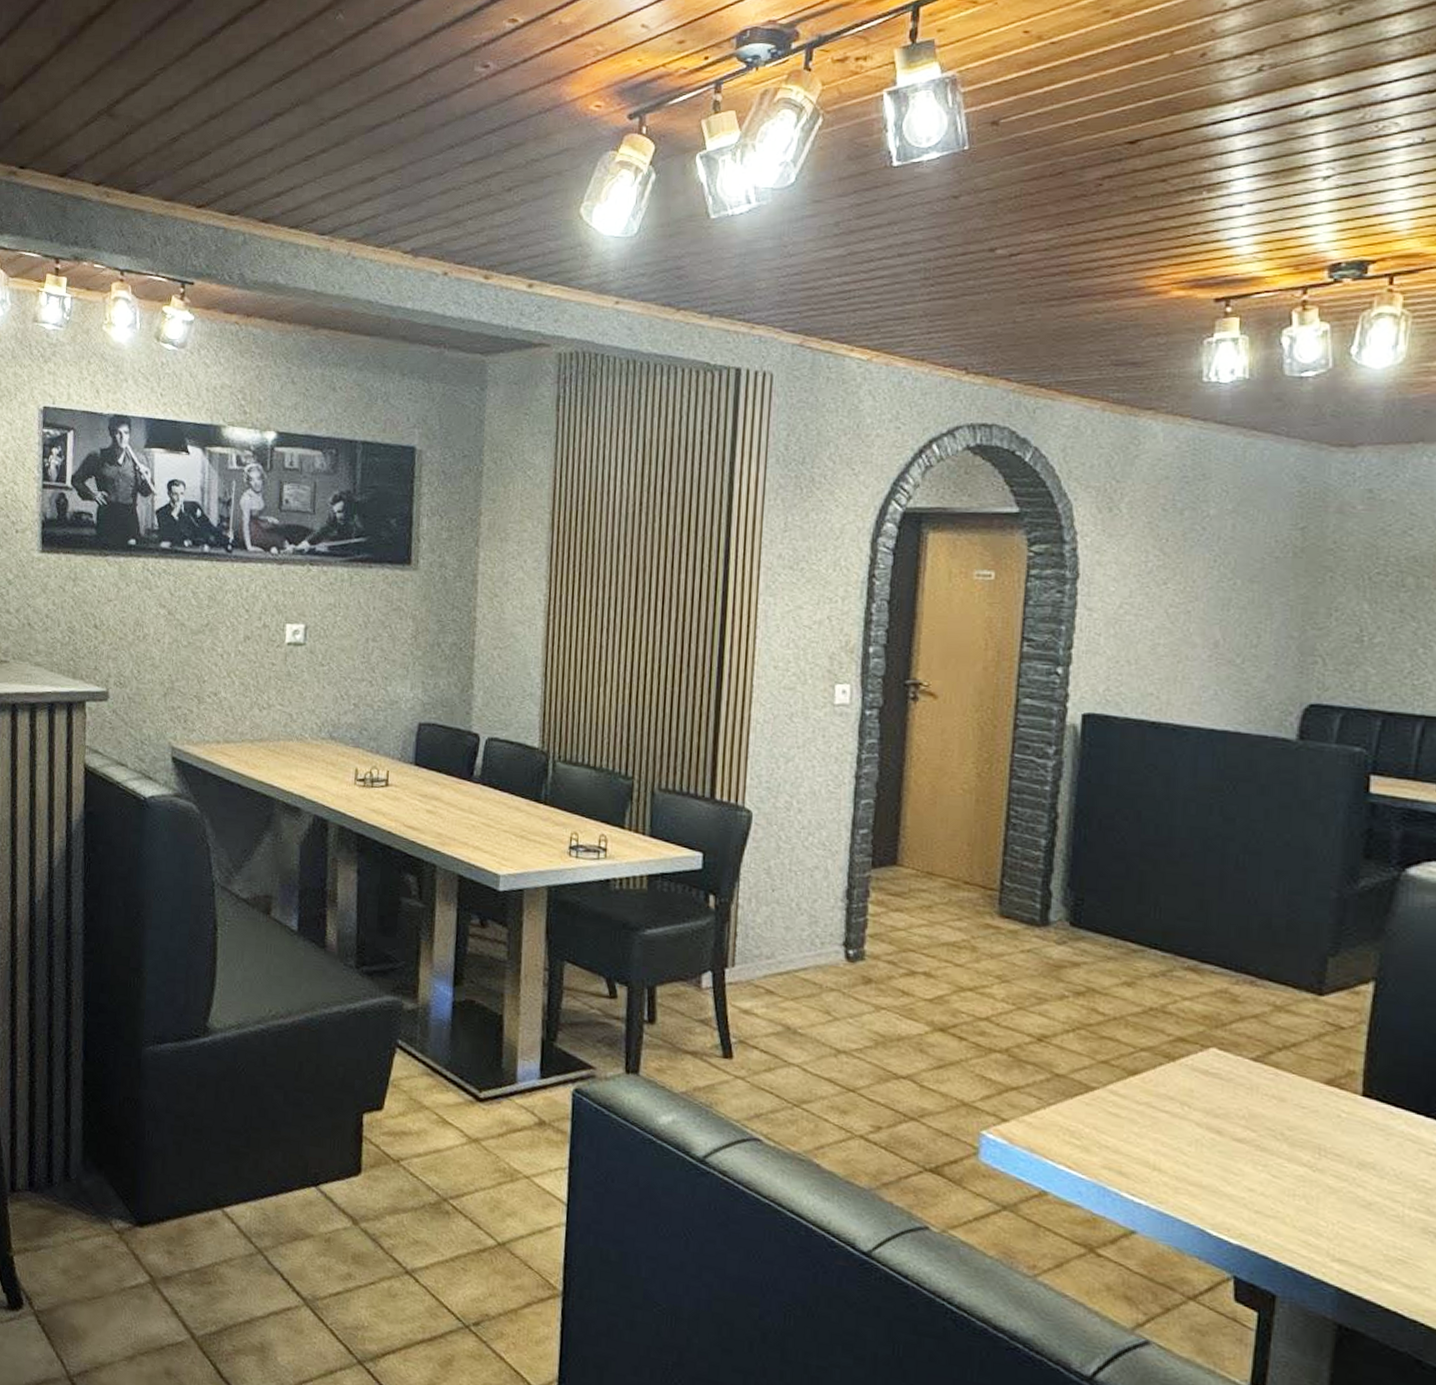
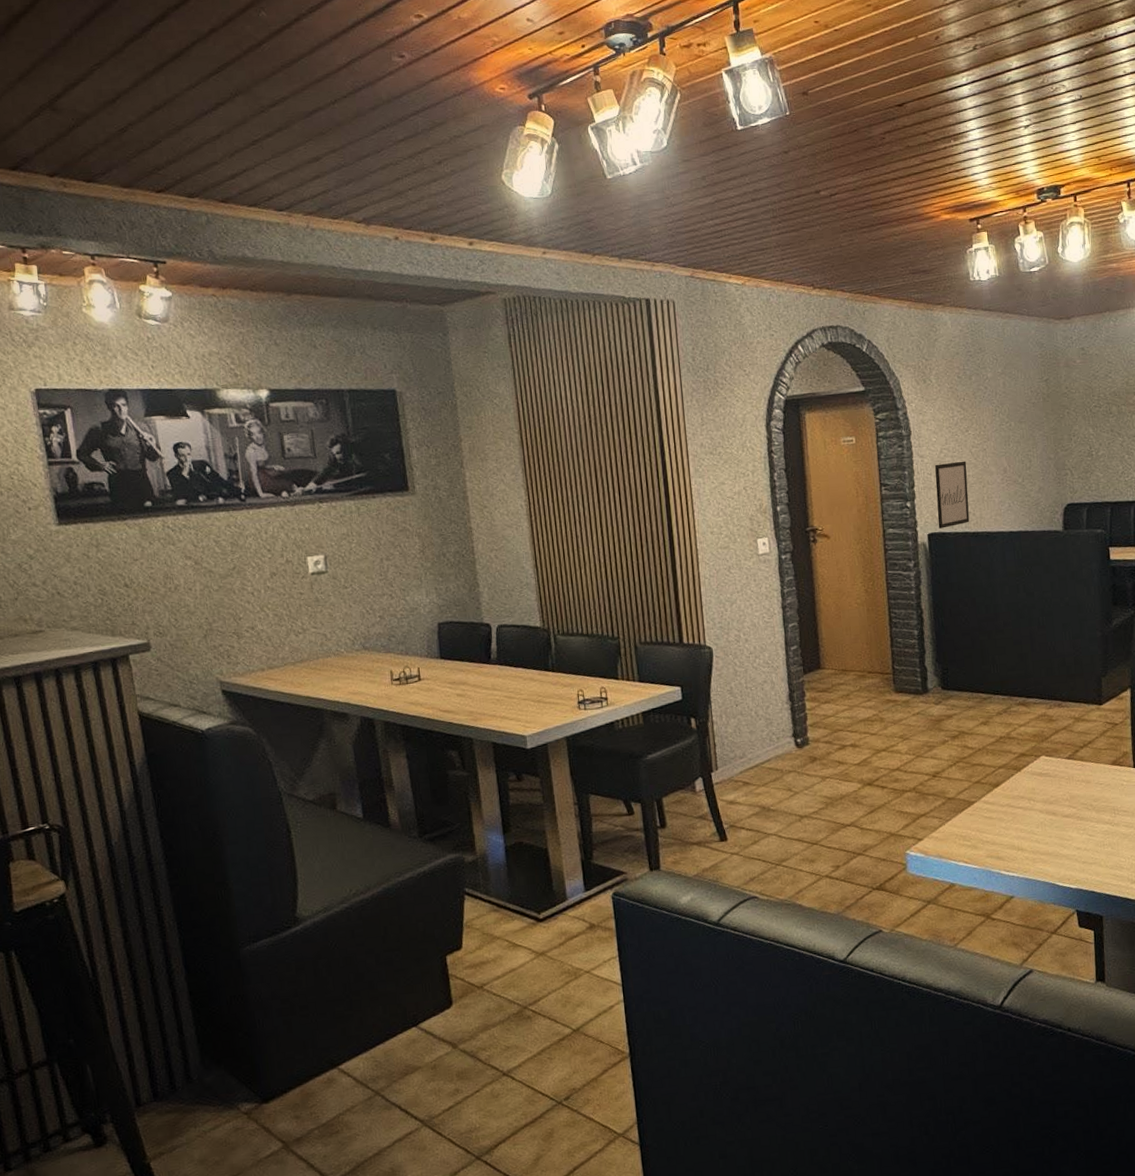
wall art: none [1100,622,1157,710] -> present [935,461,970,529]

